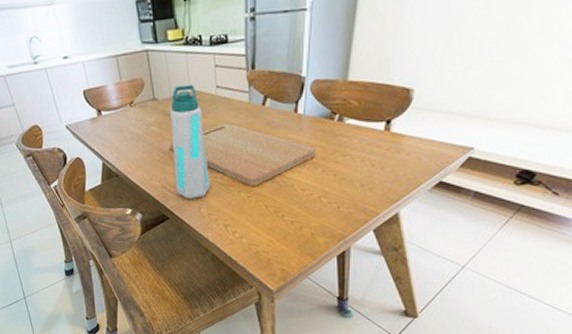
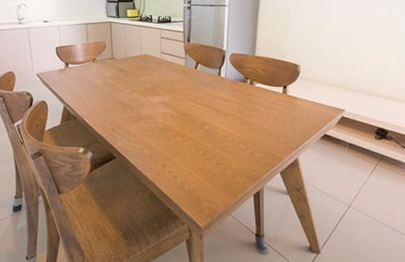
water bottle: present [169,85,211,199] -> none [123,50,153,141]
cutting board: present [169,123,315,186] -> none [121,81,234,132]

